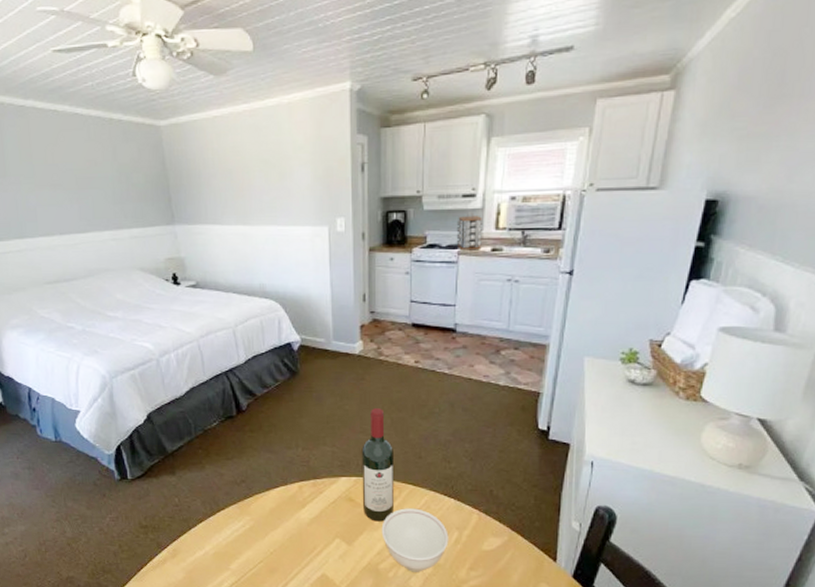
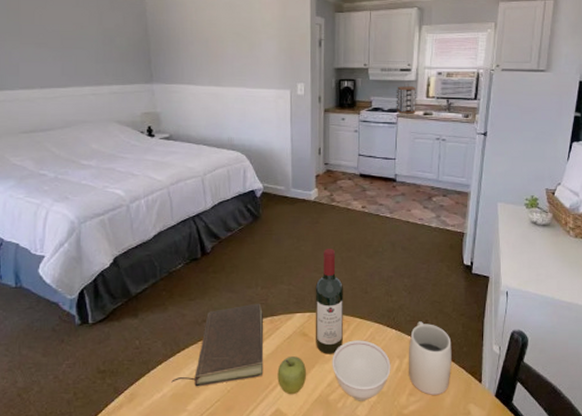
book: none [213,465,308,547] -> present [171,303,264,387]
fruit: none [322,522,354,561] -> present [277,356,307,395]
mug: none [468,491,522,571] -> present [408,321,453,395]

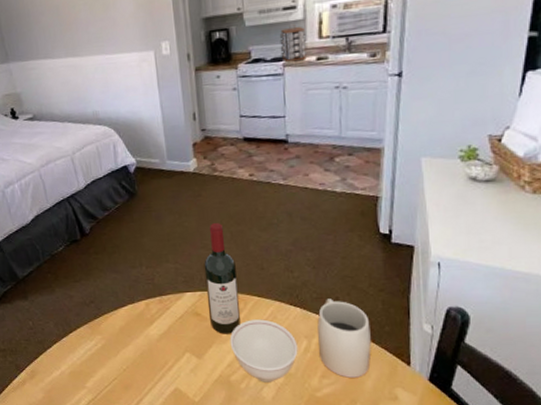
book: present [171,303,264,387] -> none [67,283,158,366]
fruit: present [277,356,307,395] -> none [172,336,204,375]

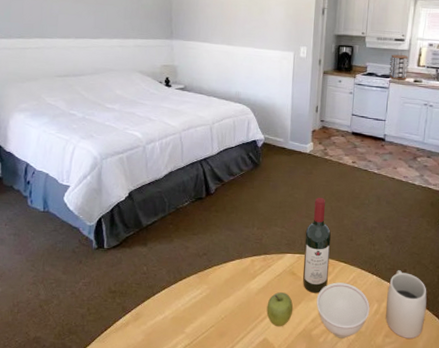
fruit: none [172,336,204,375] -> present [266,292,294,327]

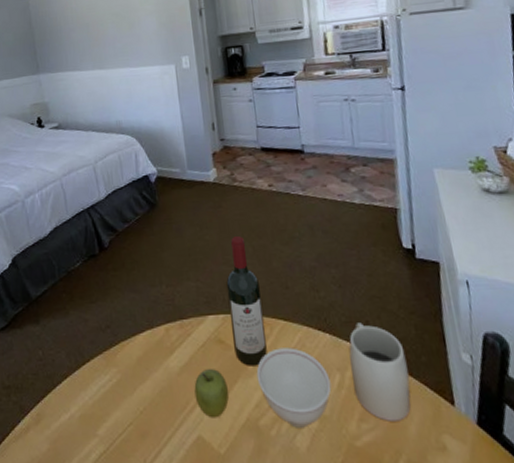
spice rack: present [388,52,409,80] -> none [289,41,316,77]

